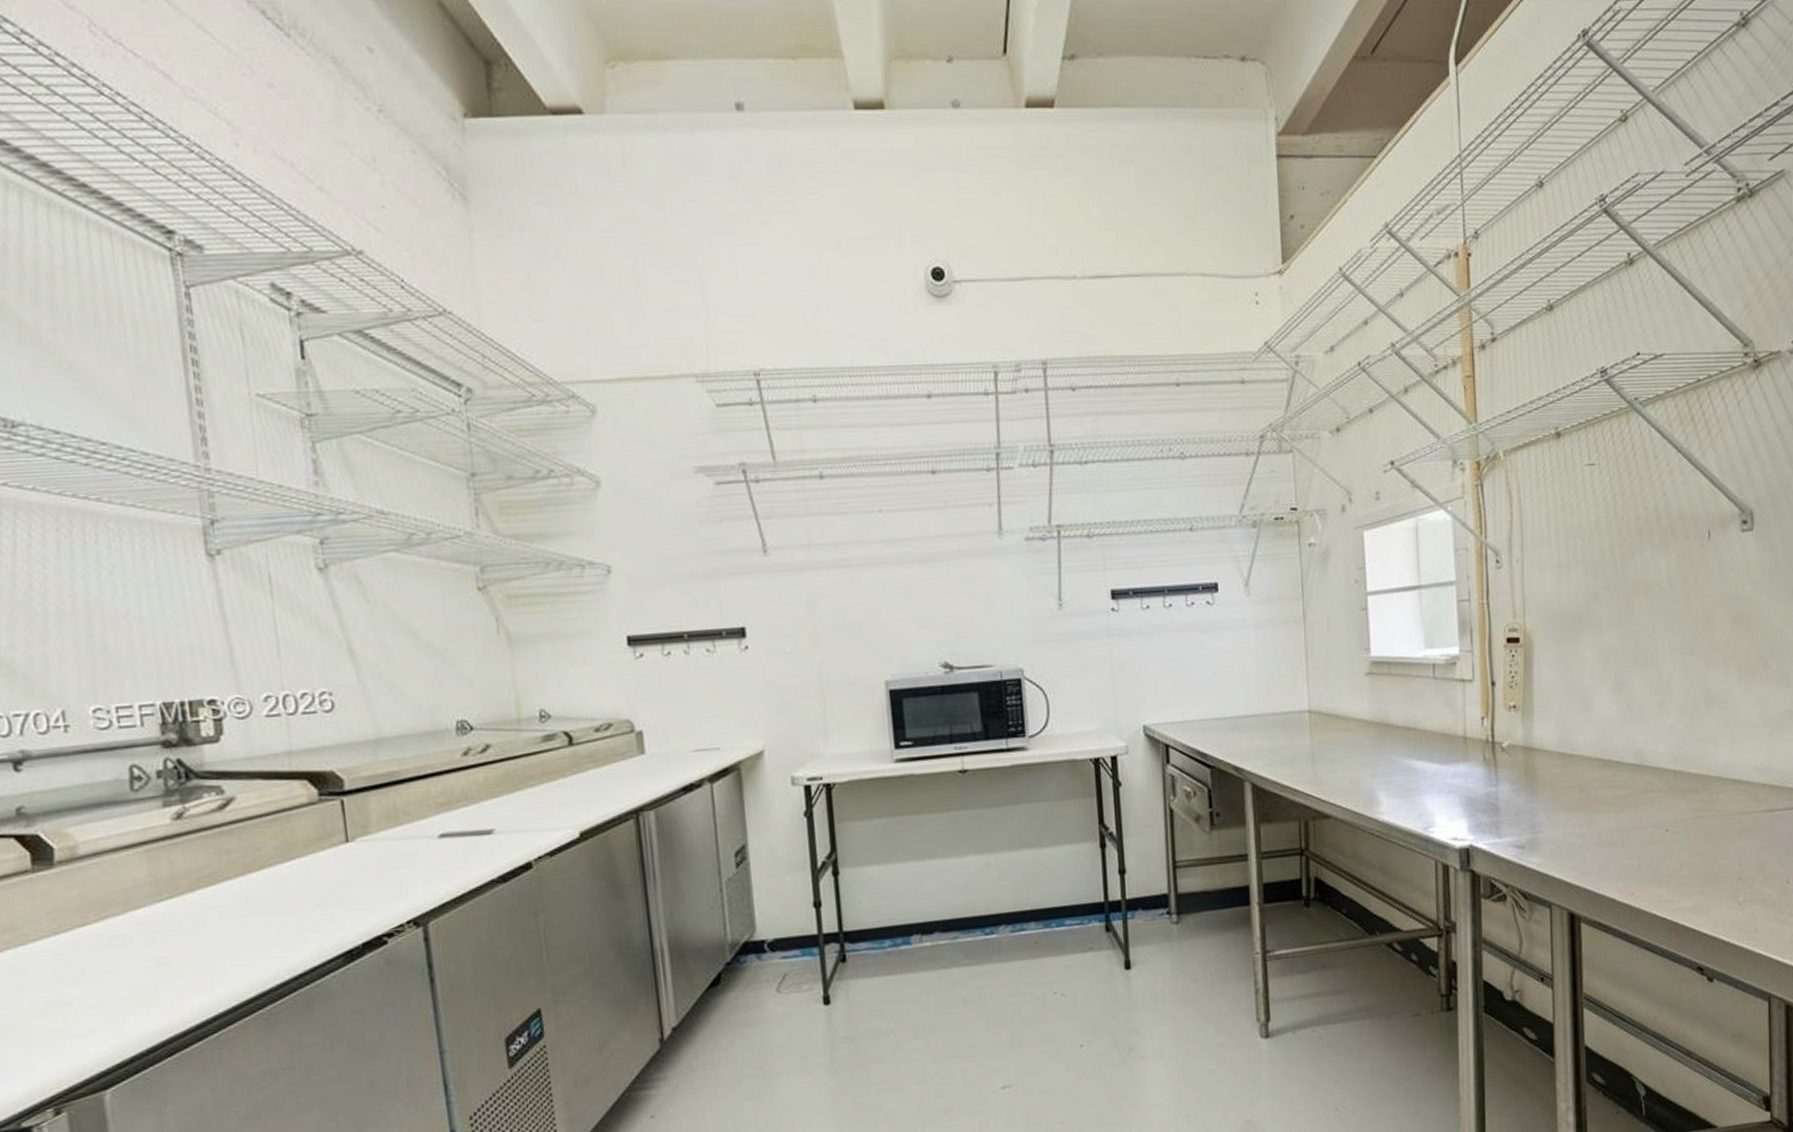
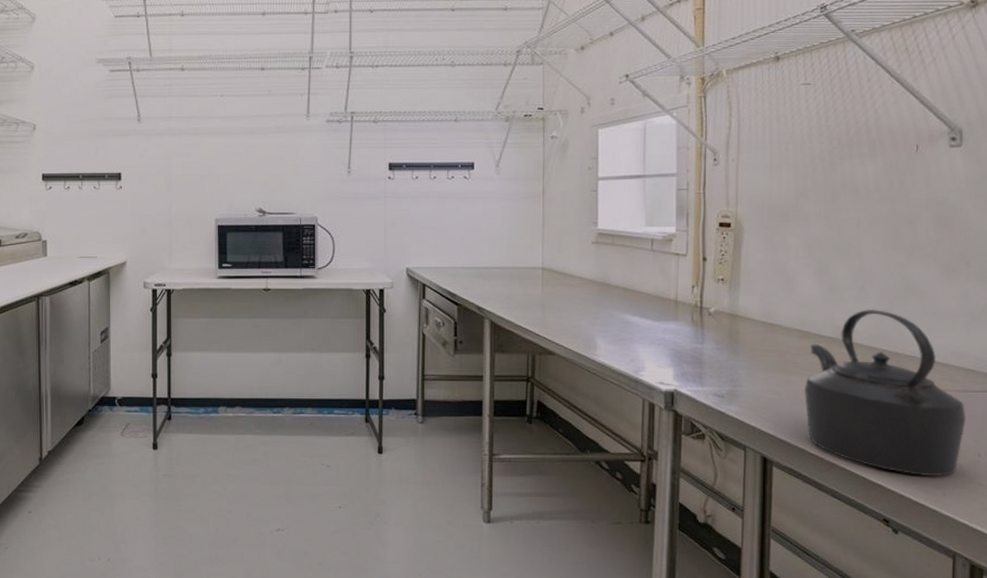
kettle: none [1608,726,1773,913] -> present [804,309,966,477]

